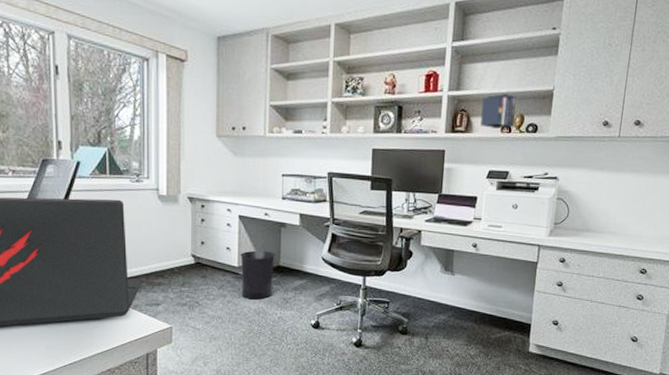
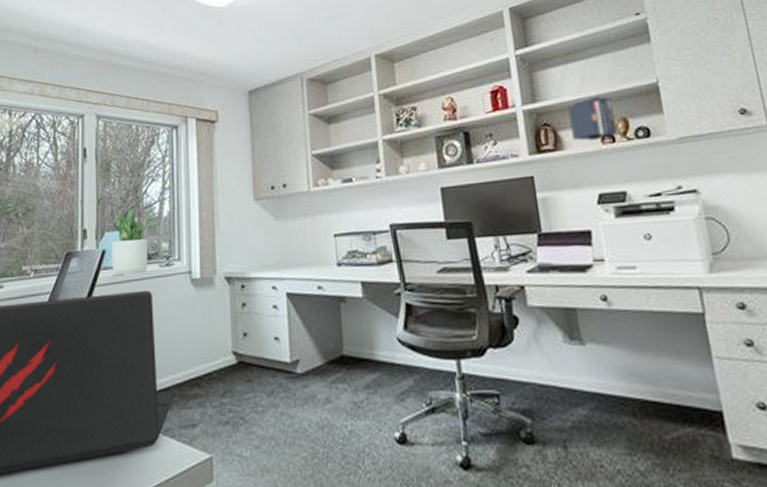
planter: none [86,128,123,186] -> present [112,208,151,276]
waste bin: present [240,250,276,300] -> none [292,336,338,408]

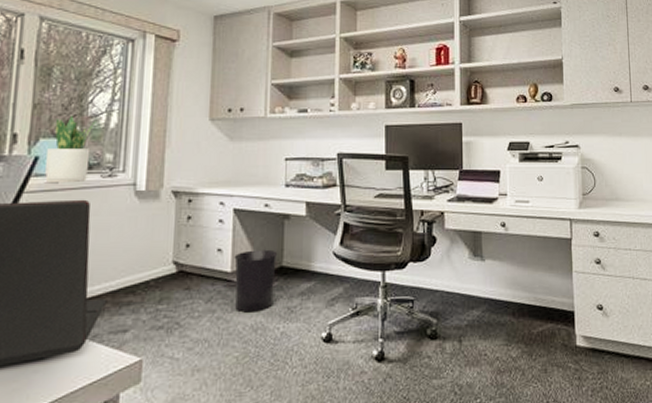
waste bin: none [292,336,338,408] -> present [234,249,278,313]
books: present [568,96,619,141] -> none [495,63,530,99]

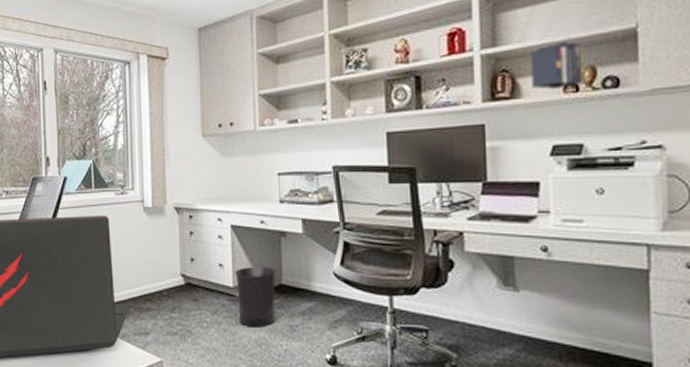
planter: present [45,116,96,184] -> none [72,139,107,201]
books: none [495,63,530,99] -> present [531,41,584,89]

